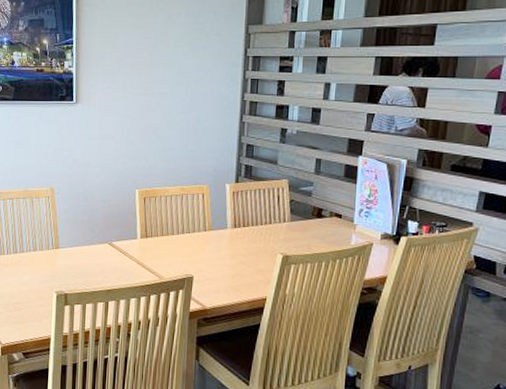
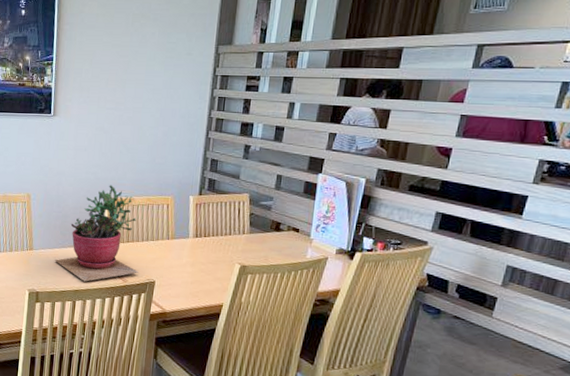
succulent plant: none [83,175,175,280] -> present [55,185,138,282]

